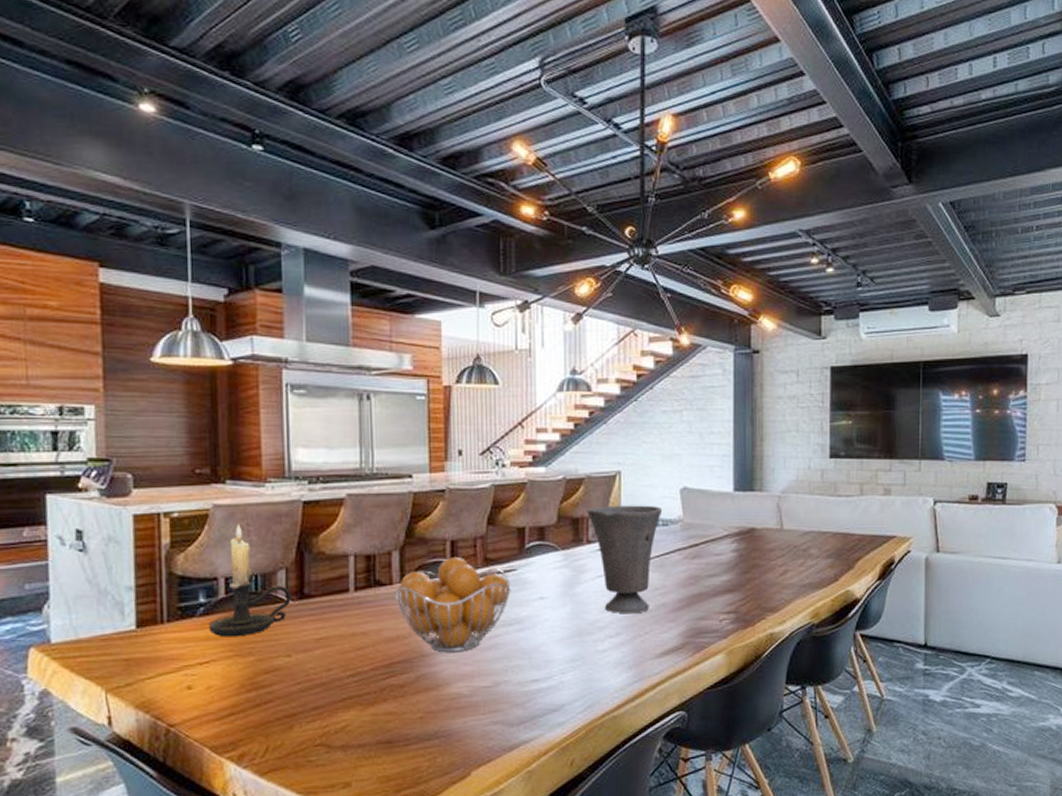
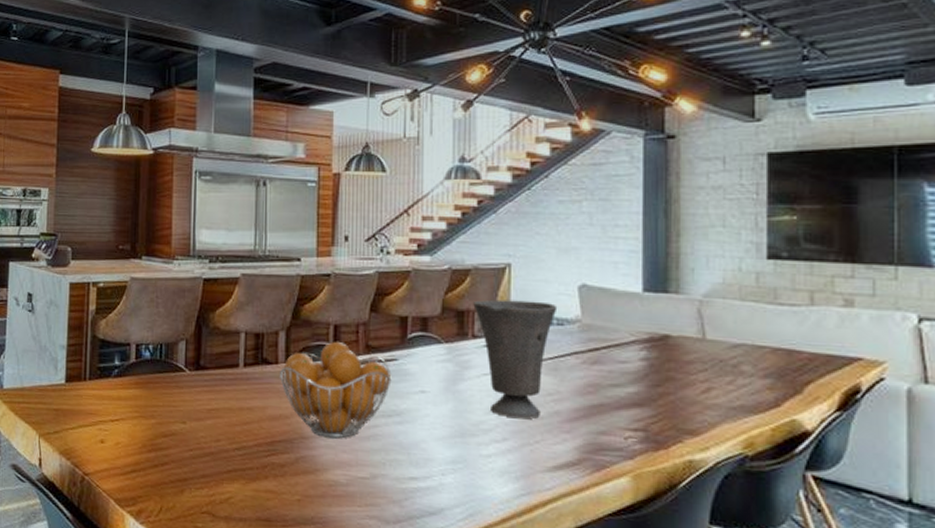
candle holder: present [209,524,291,637] -> none [121,296,189,400]

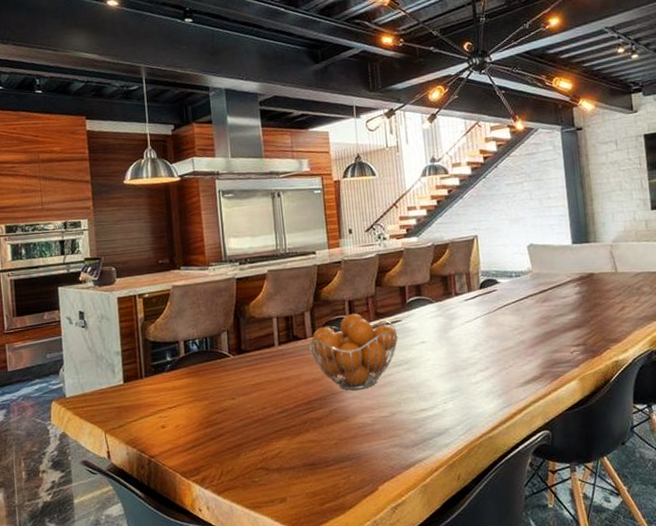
vase: present [473,299,558,419] -> none [453,261,515,351]

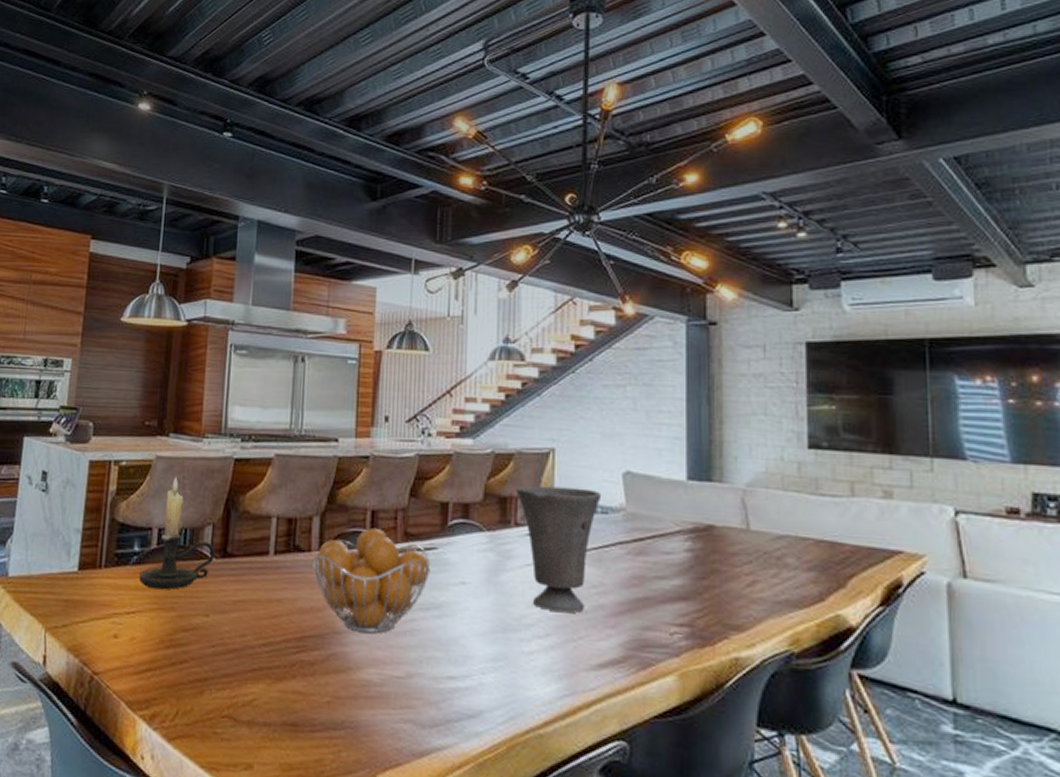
candle holder: none [174,299,233,387] -> present [139,476,215,590]
vase: none [453,261,515,351] -> present [516,485,602,613]

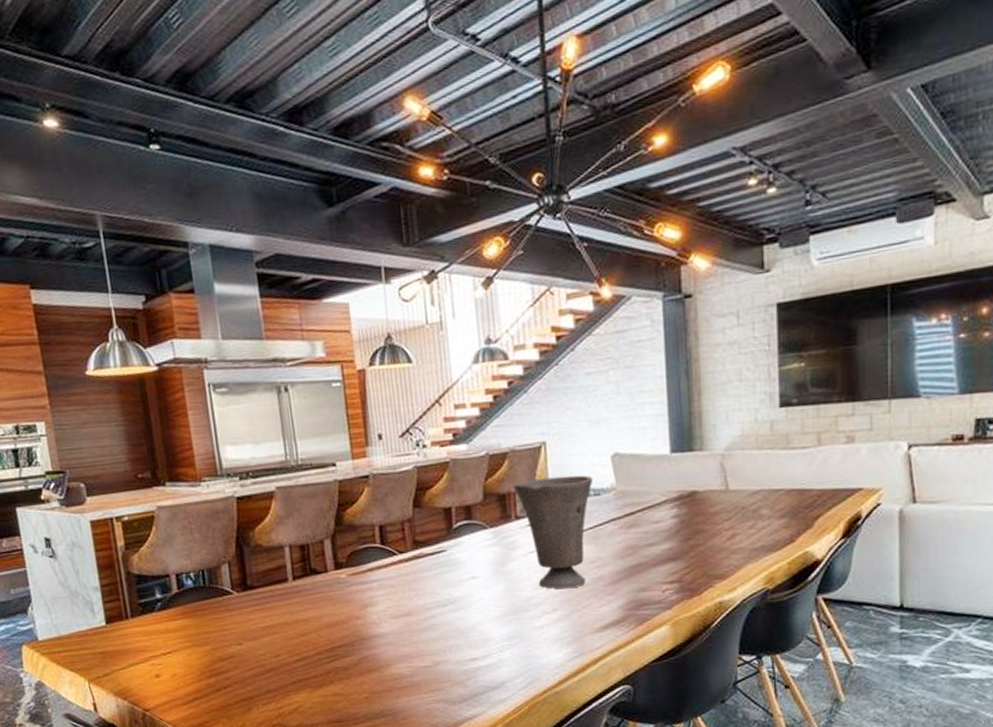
candle holder: present [139,476,215,590] -> none [167,523,237,629]
fruit basket: present [311,527,431,634] -> none [330,541,443,635]

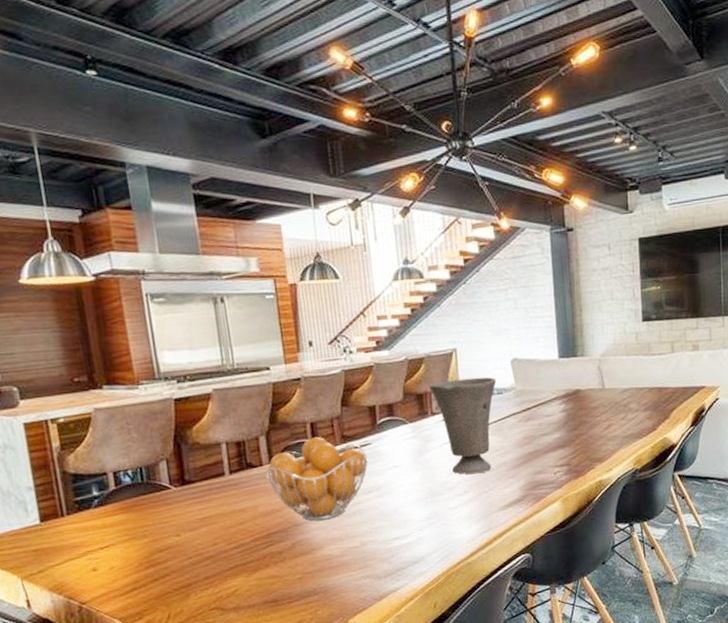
fruit basket: none [330,541,443,635] -> present [265,436,369,521]

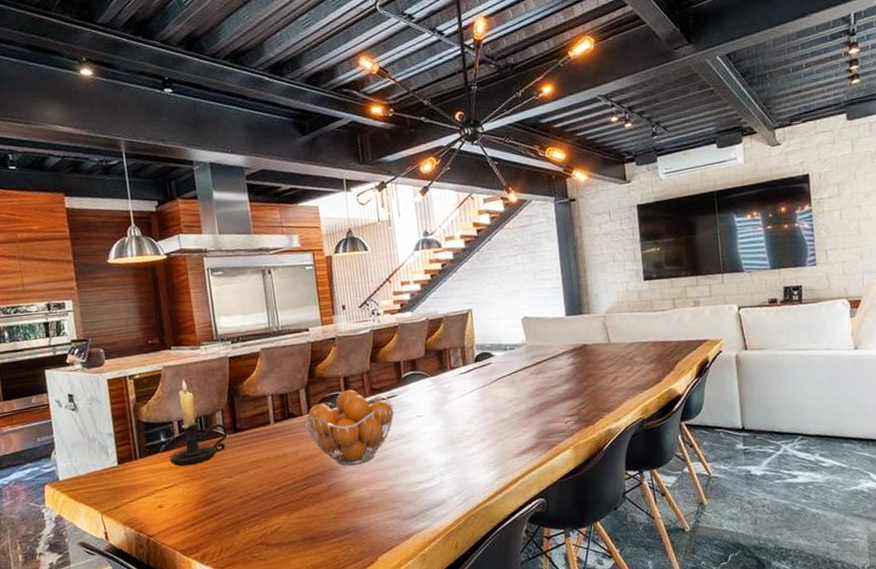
candle holder: none [104,424,175,524] -> present [170,379,228,467]
vase: present [429,377,497,474] -> none [448,334,509,424]

